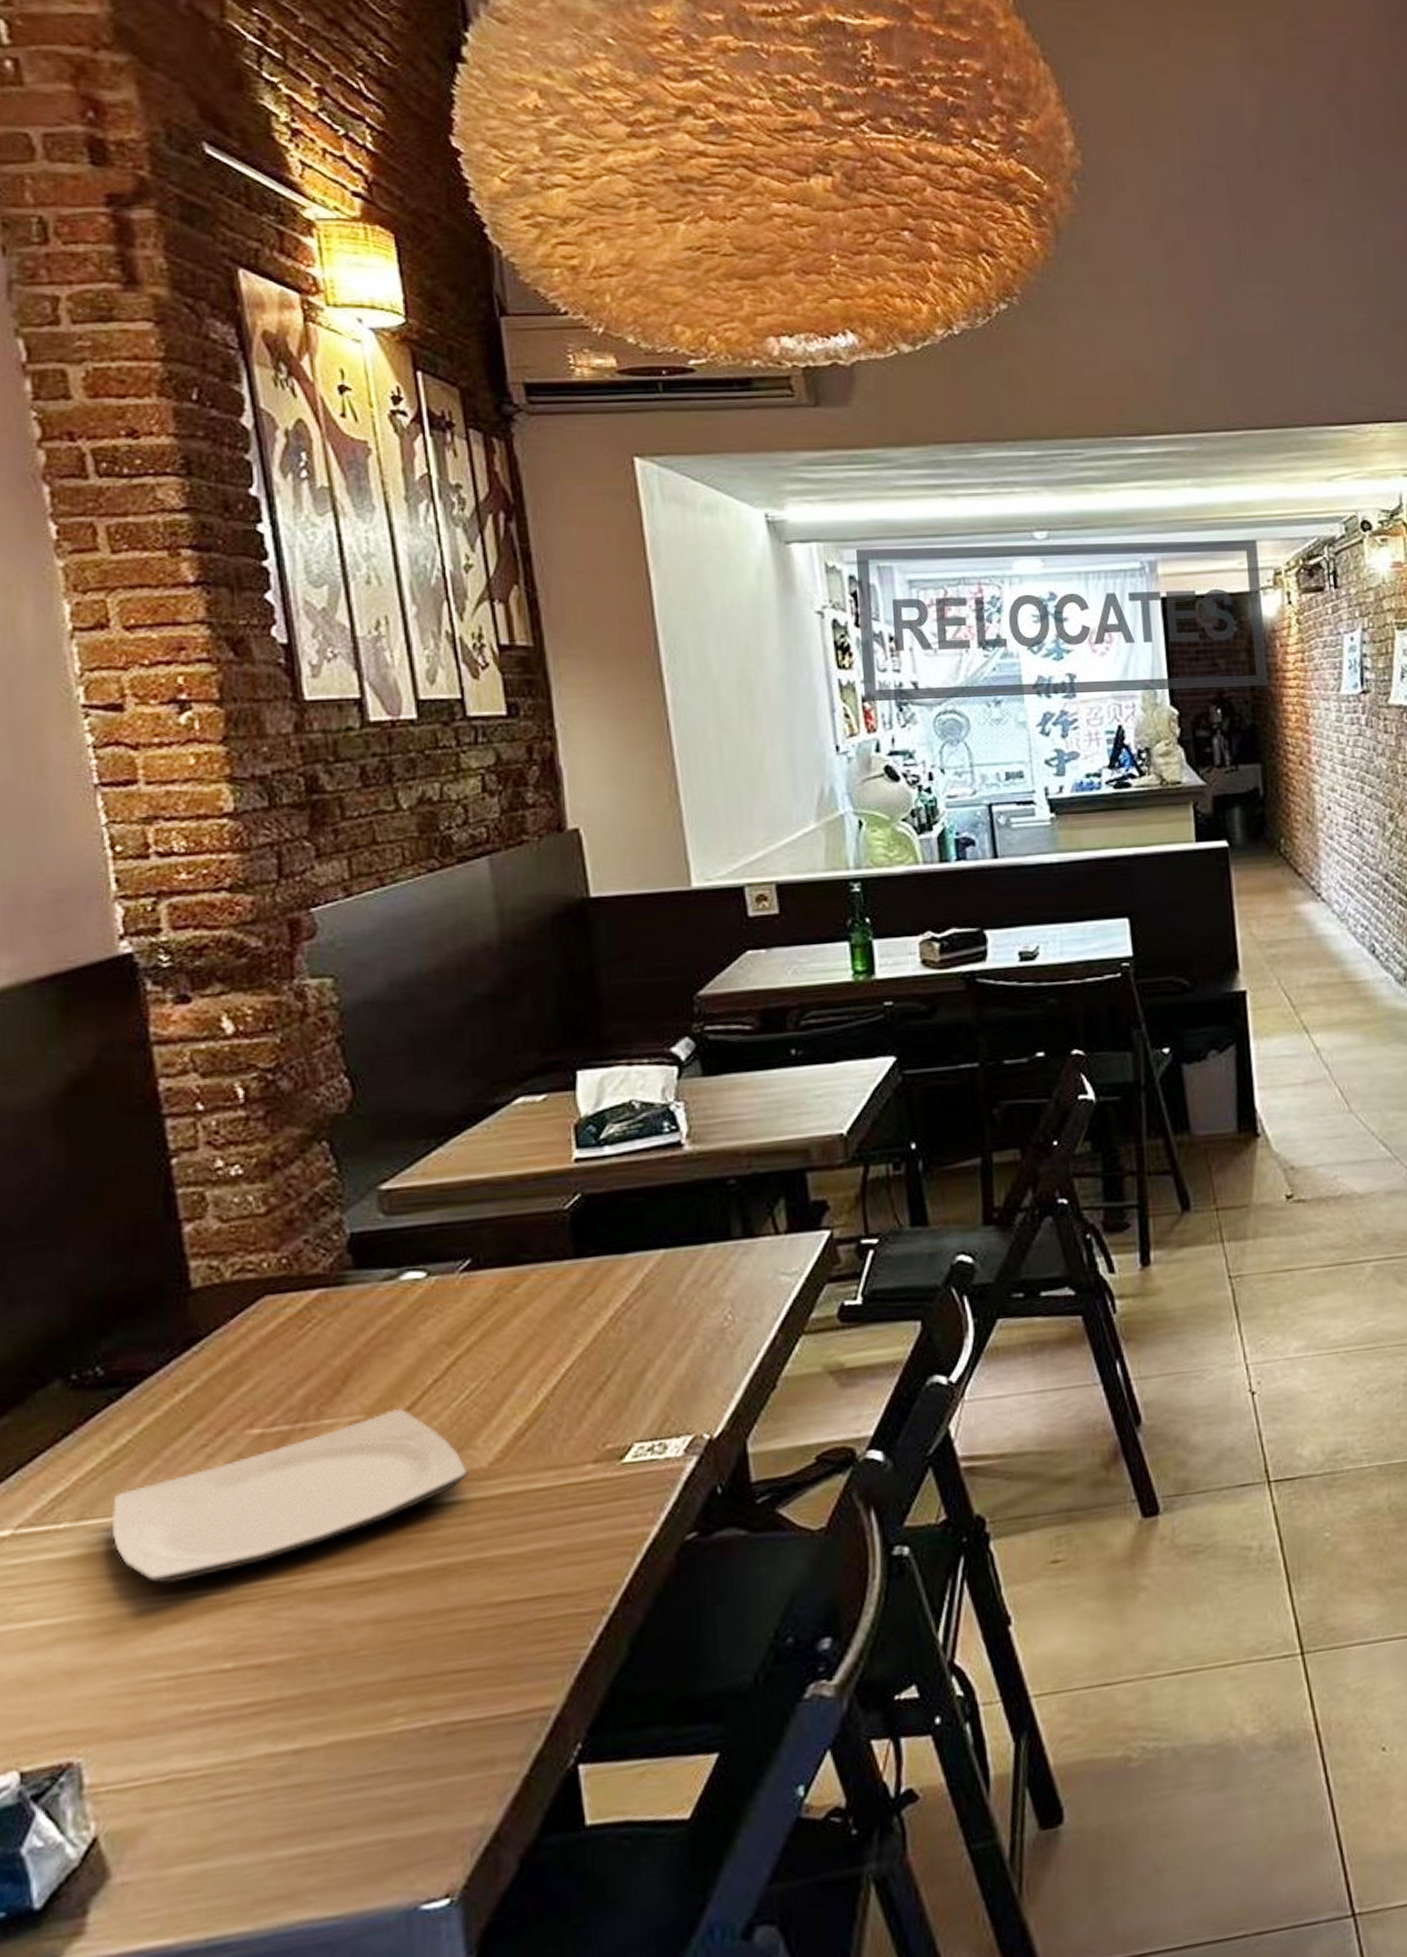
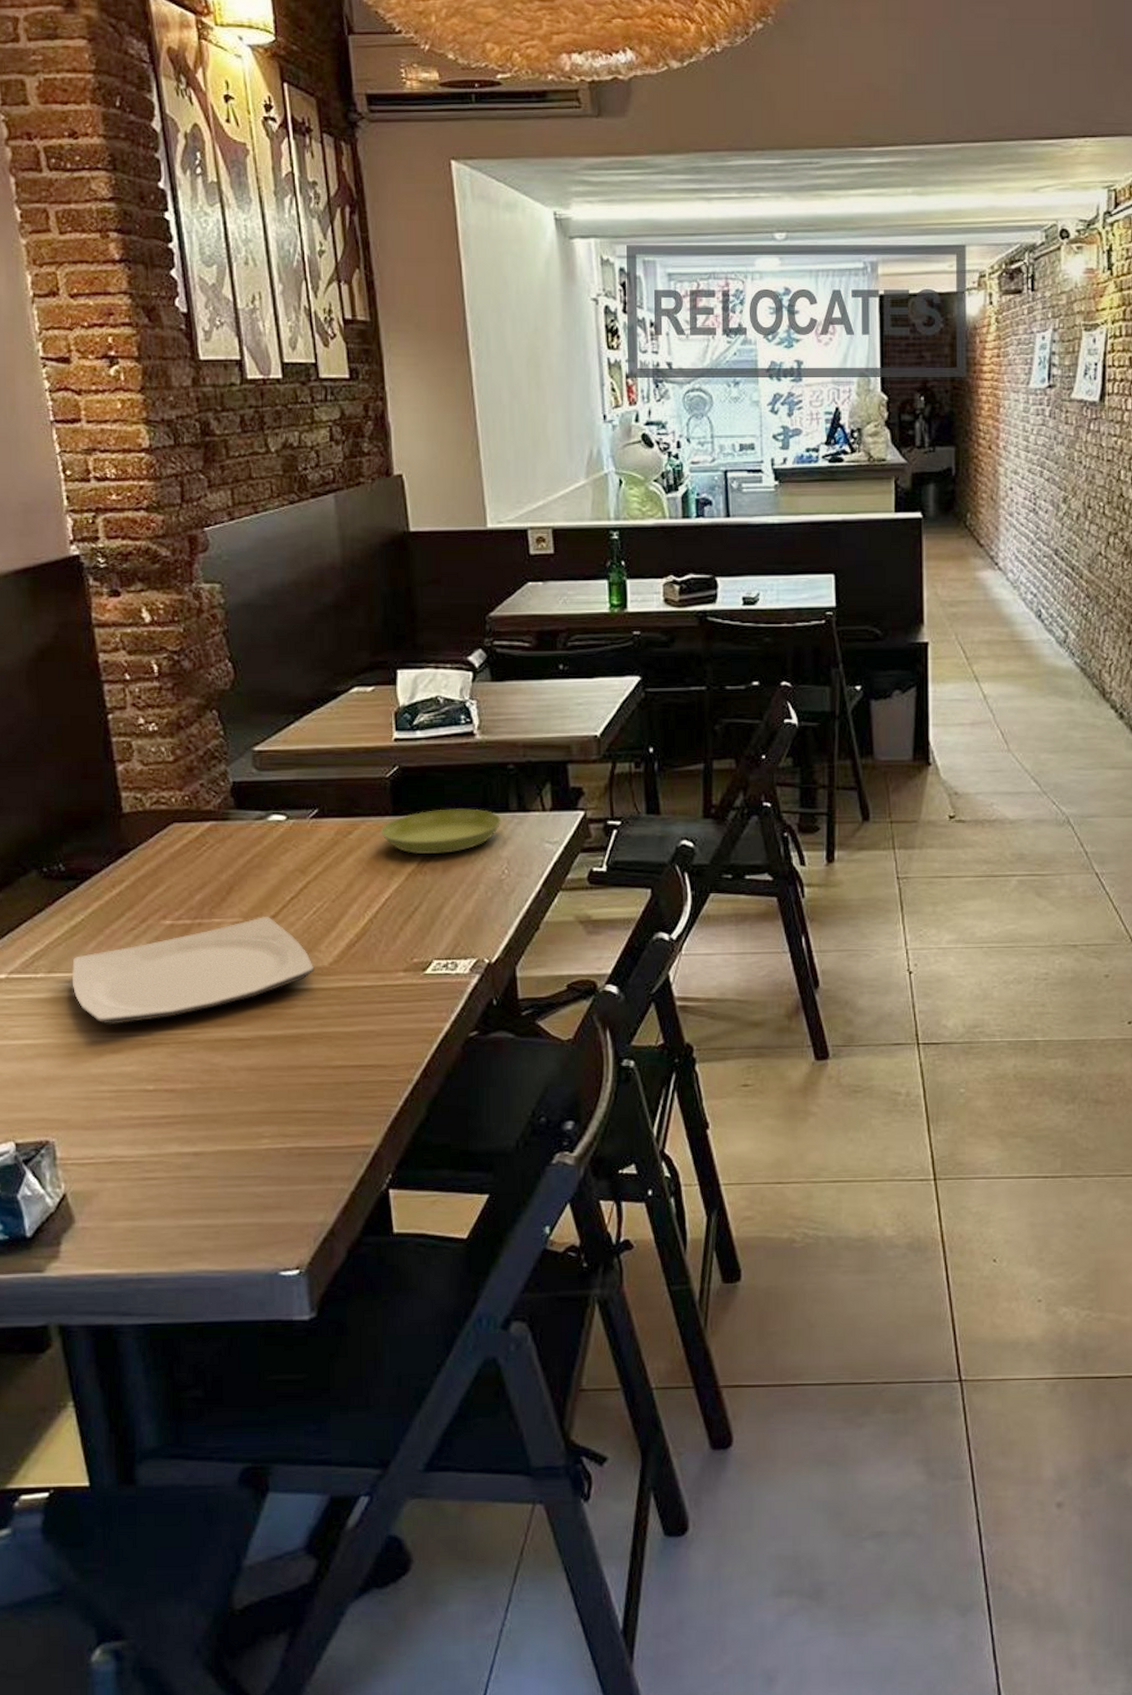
saucer: none [558,1240,721,1306] -> present [381,808,501,854]

